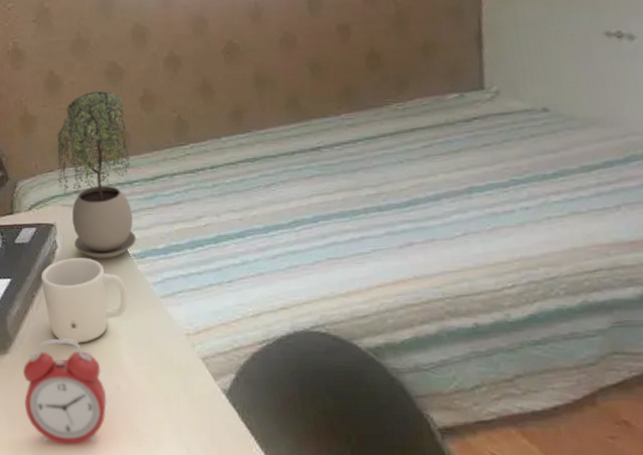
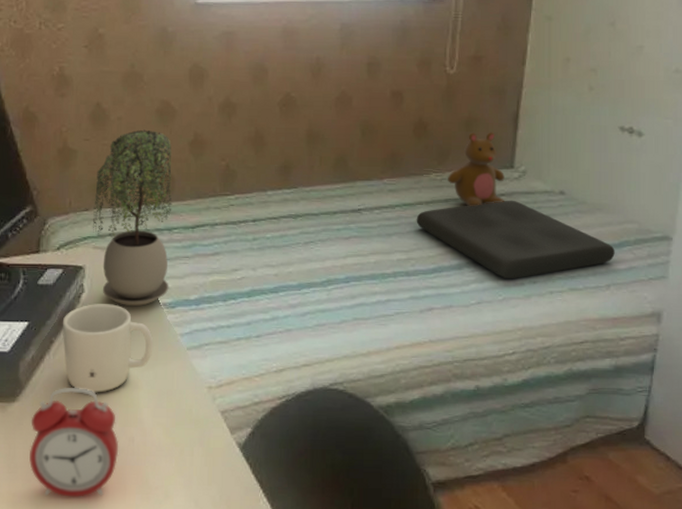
cushion: none [381,122,621,207] -> present [416,200,615,279]
teddy bear: none [410,54,479,134] -> present [448,132,505,206]

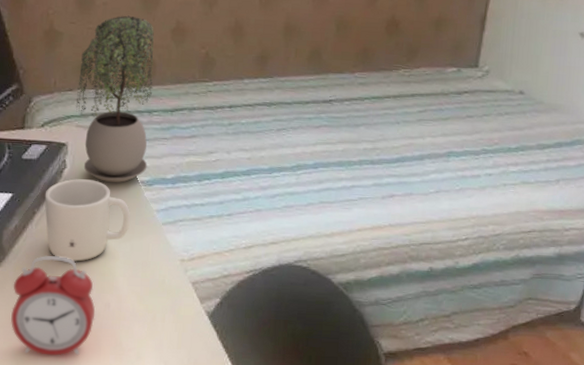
cushion: present [416,200,615,279] -> none [383,97,567,171]
teddy bear: present [448,132,505,206] -> none [415,32,469,102]

